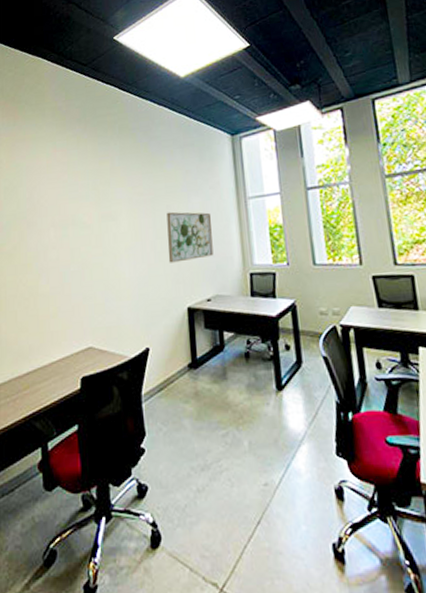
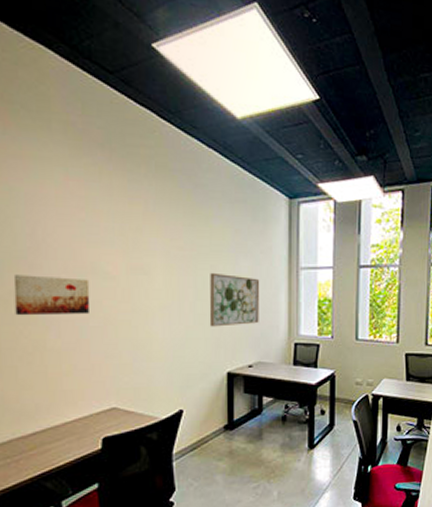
wall art: none [16,230,71,267] -> present [13,274,90,316]

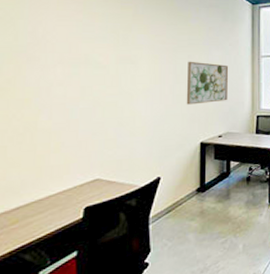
wall art: present [13,274,90,316] -> none [10,66,82,102]

